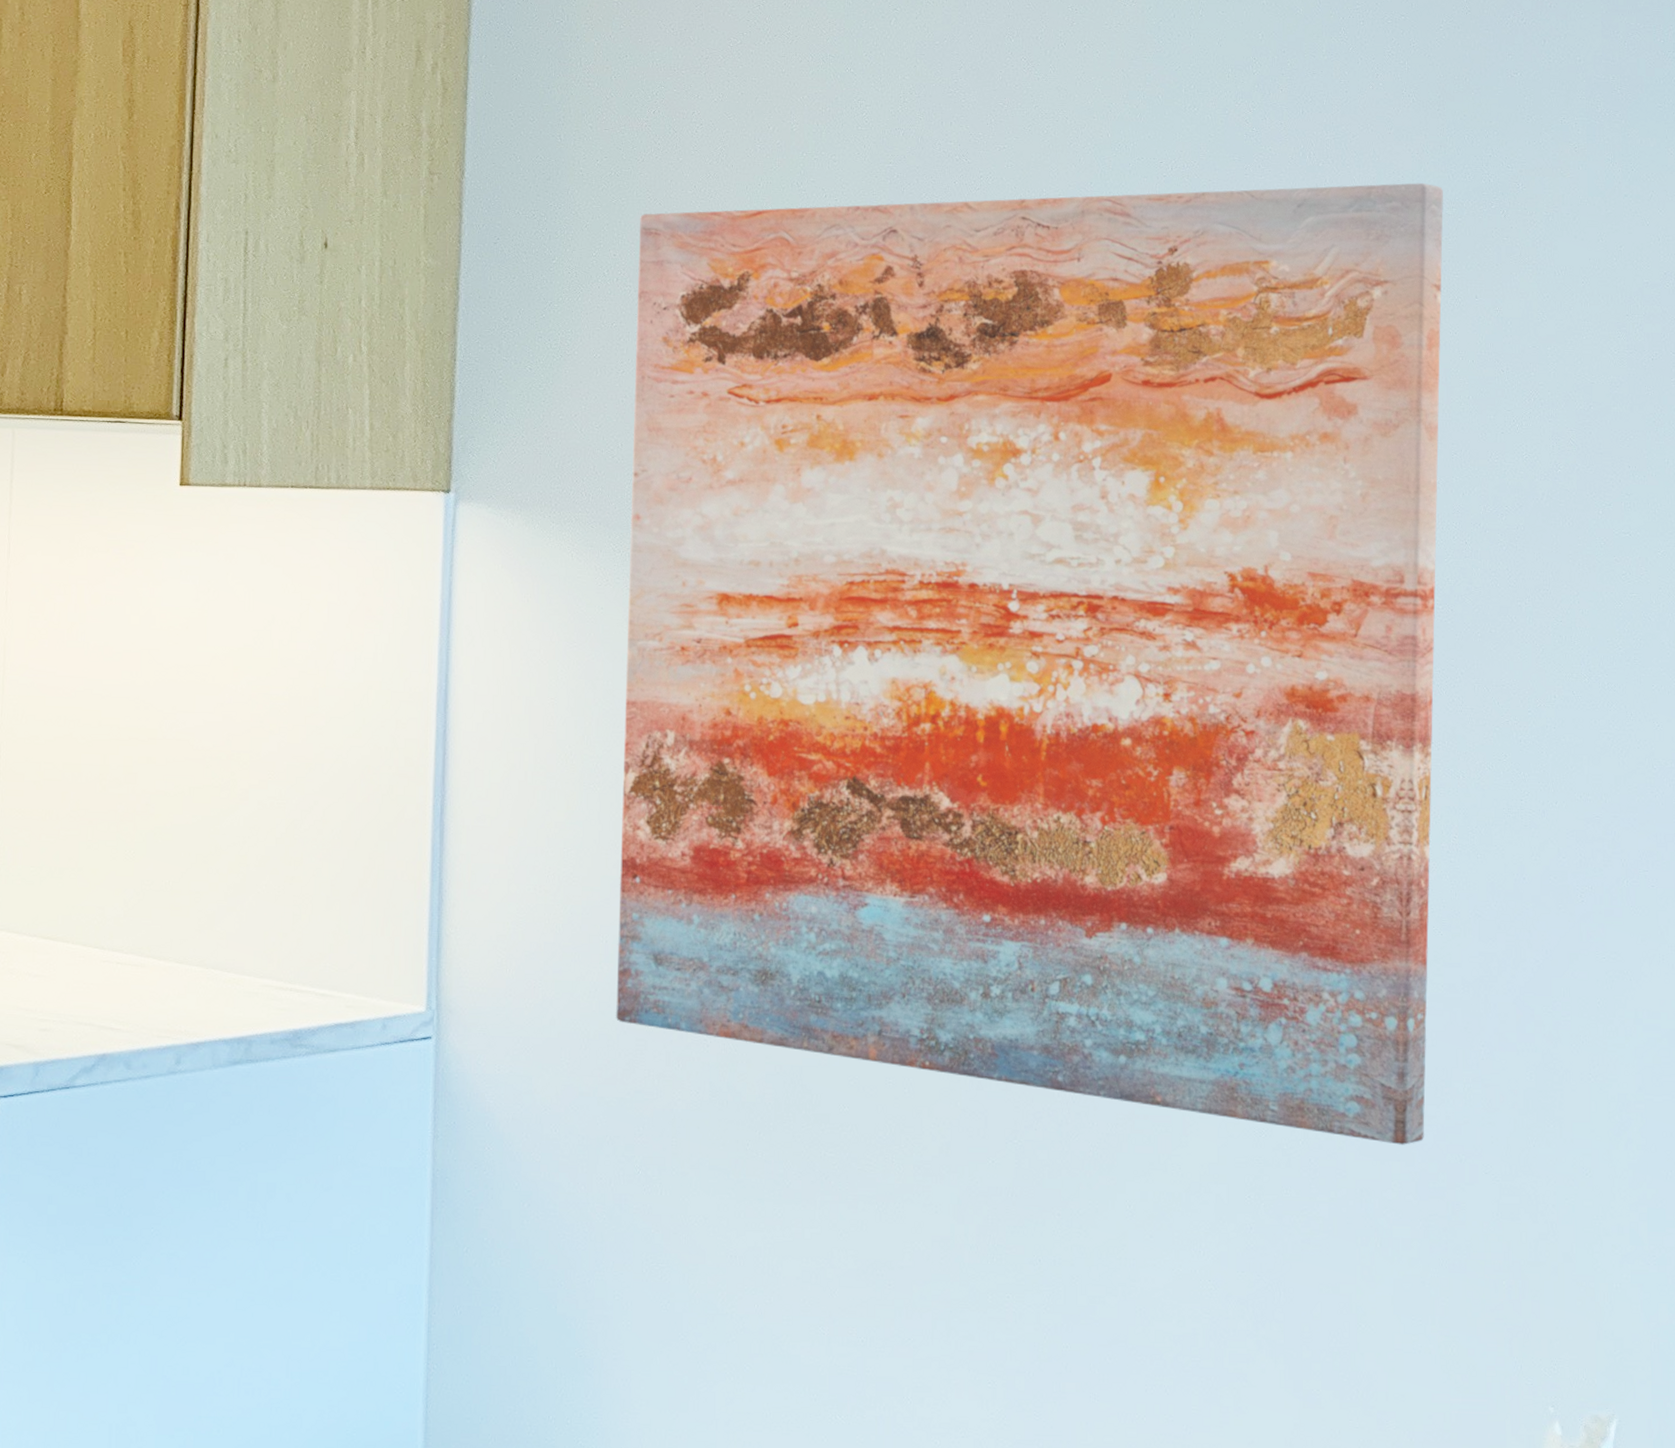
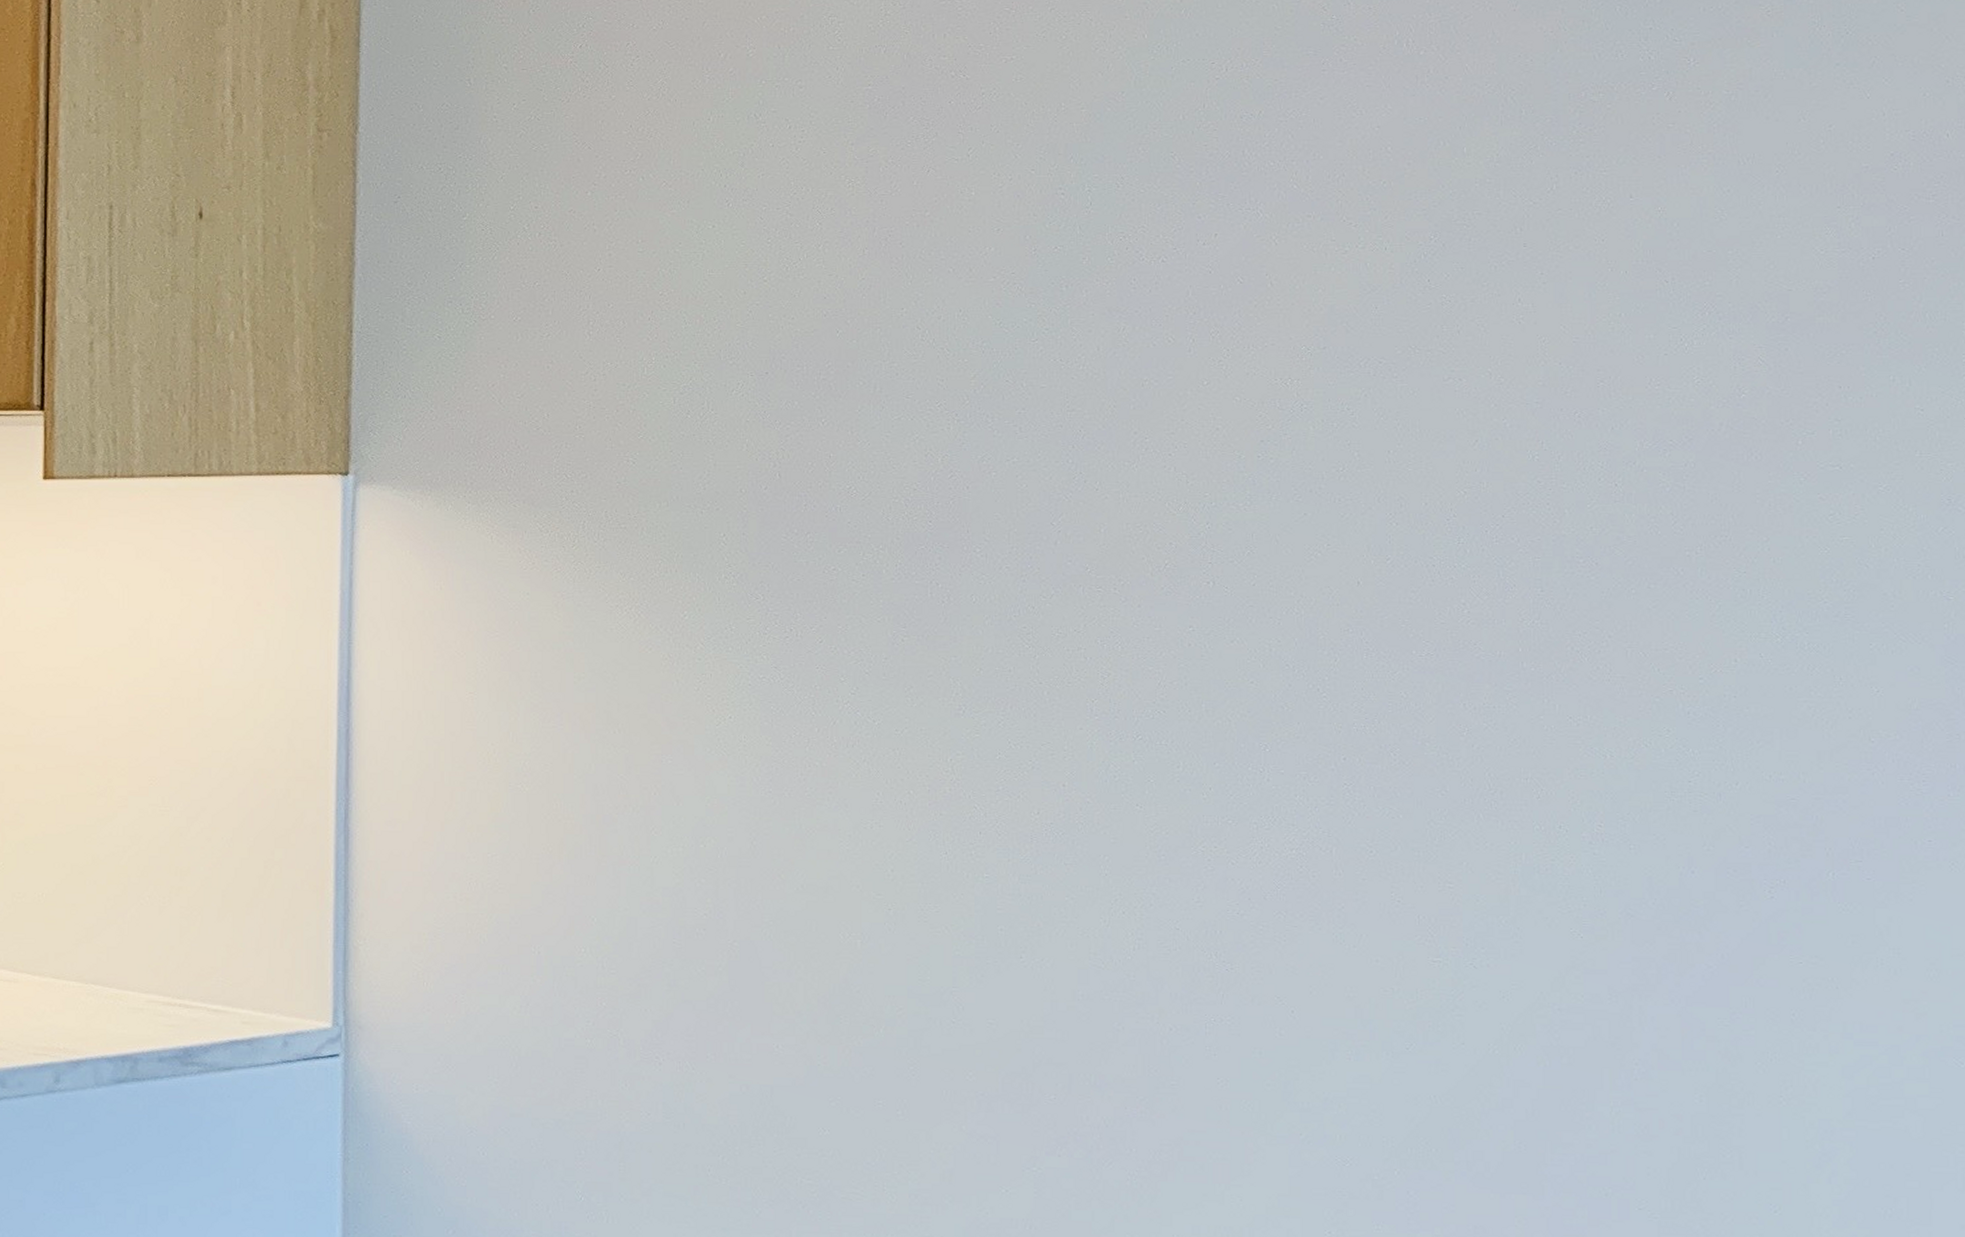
wall art: present [616,183,1443,1145] -> none [551,66,1587,1176]

